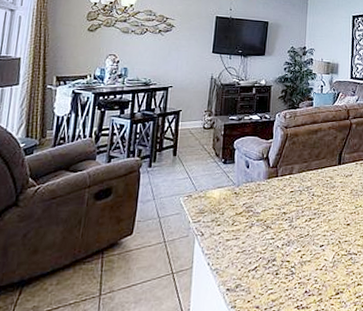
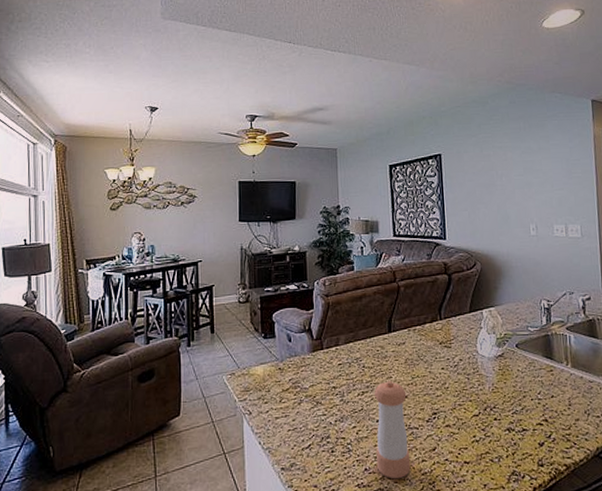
pepper shaker: none [317,209,349,301] -> present [375,381,411,478]

